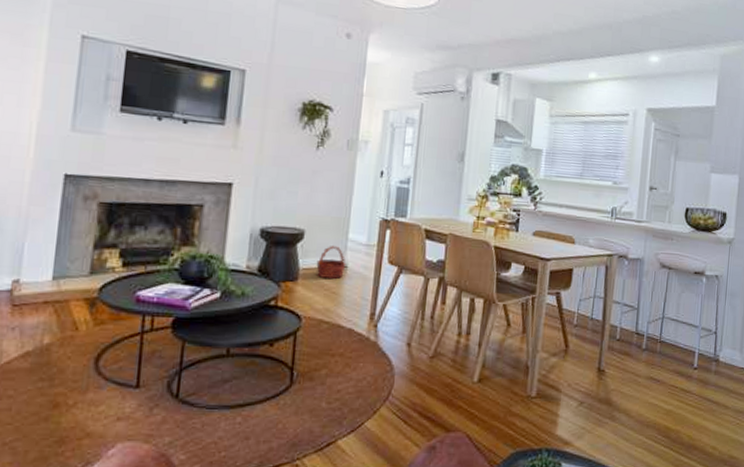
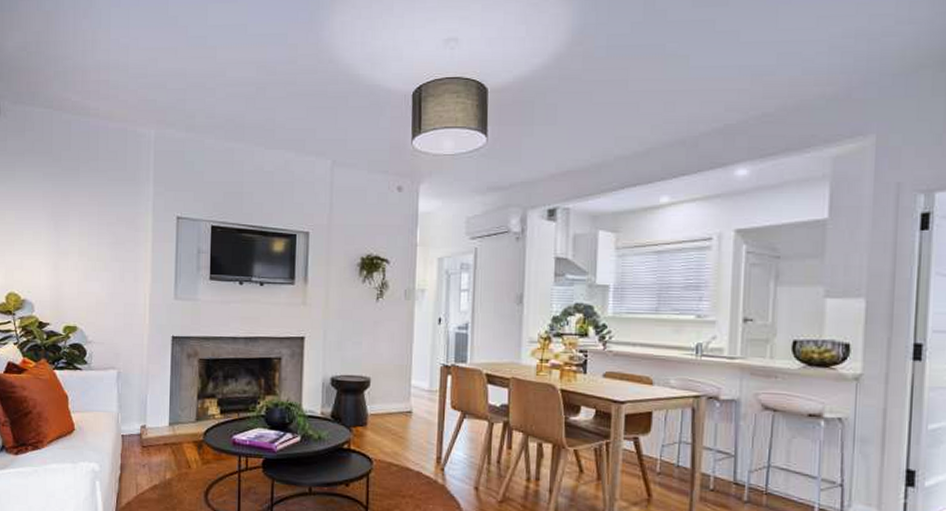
basket: present [316,246,347,280] -> none [383,392,411,425]

